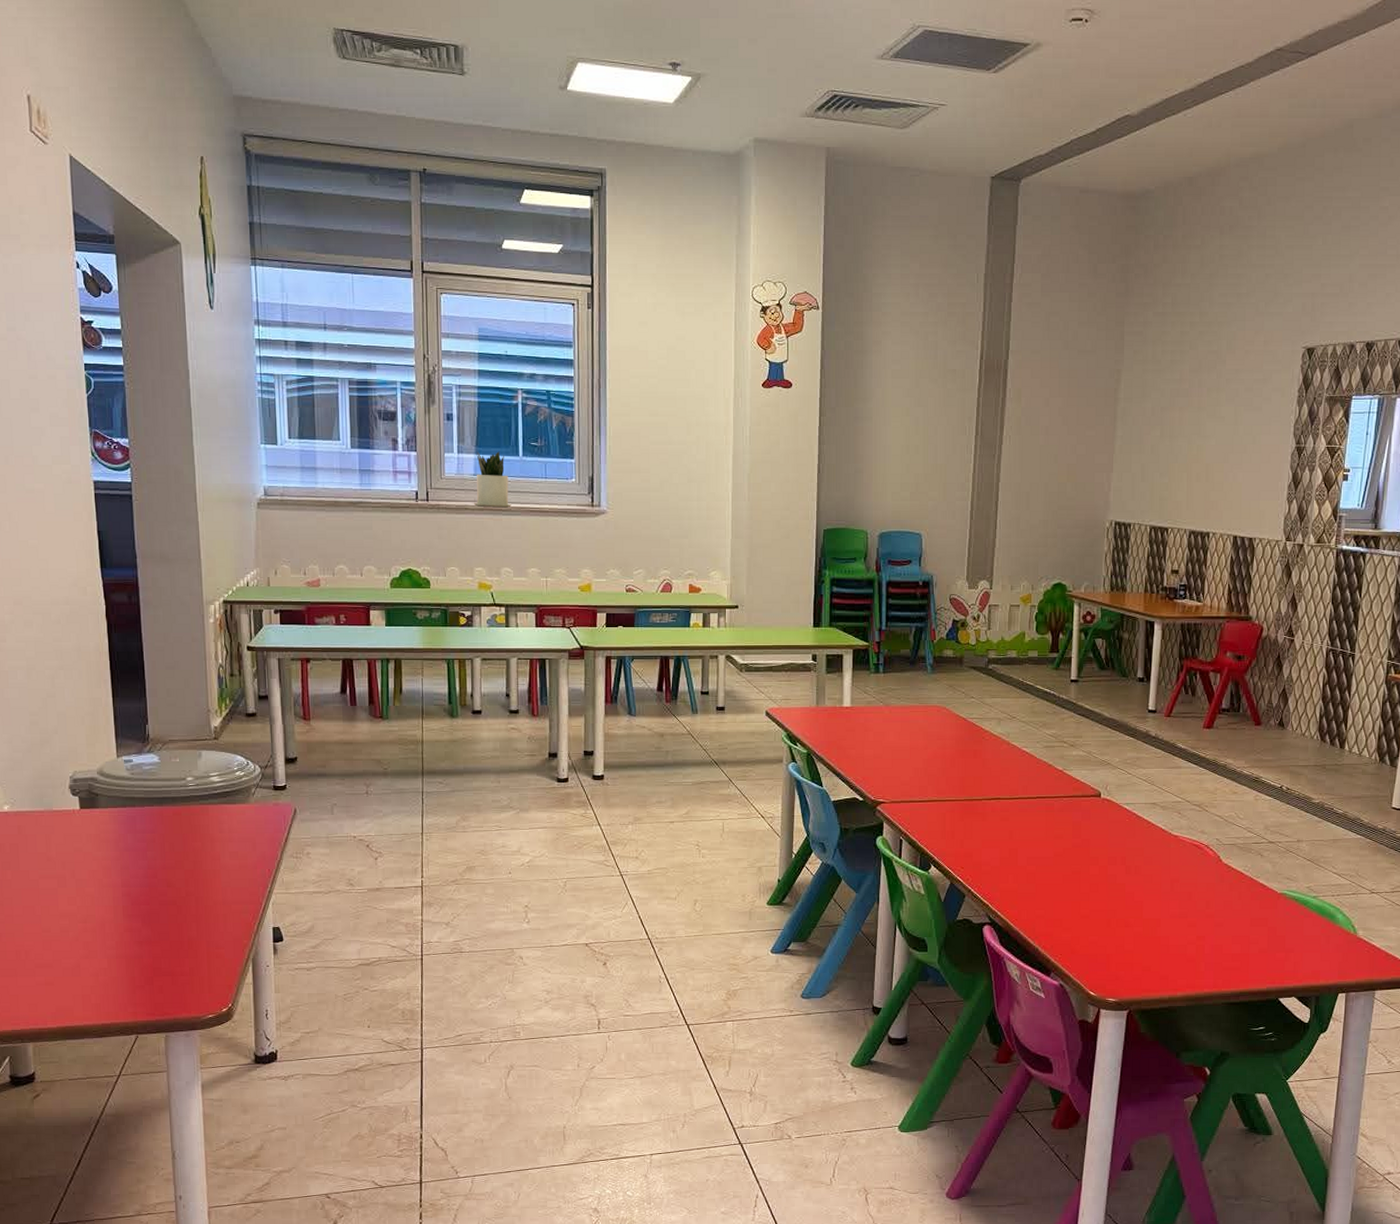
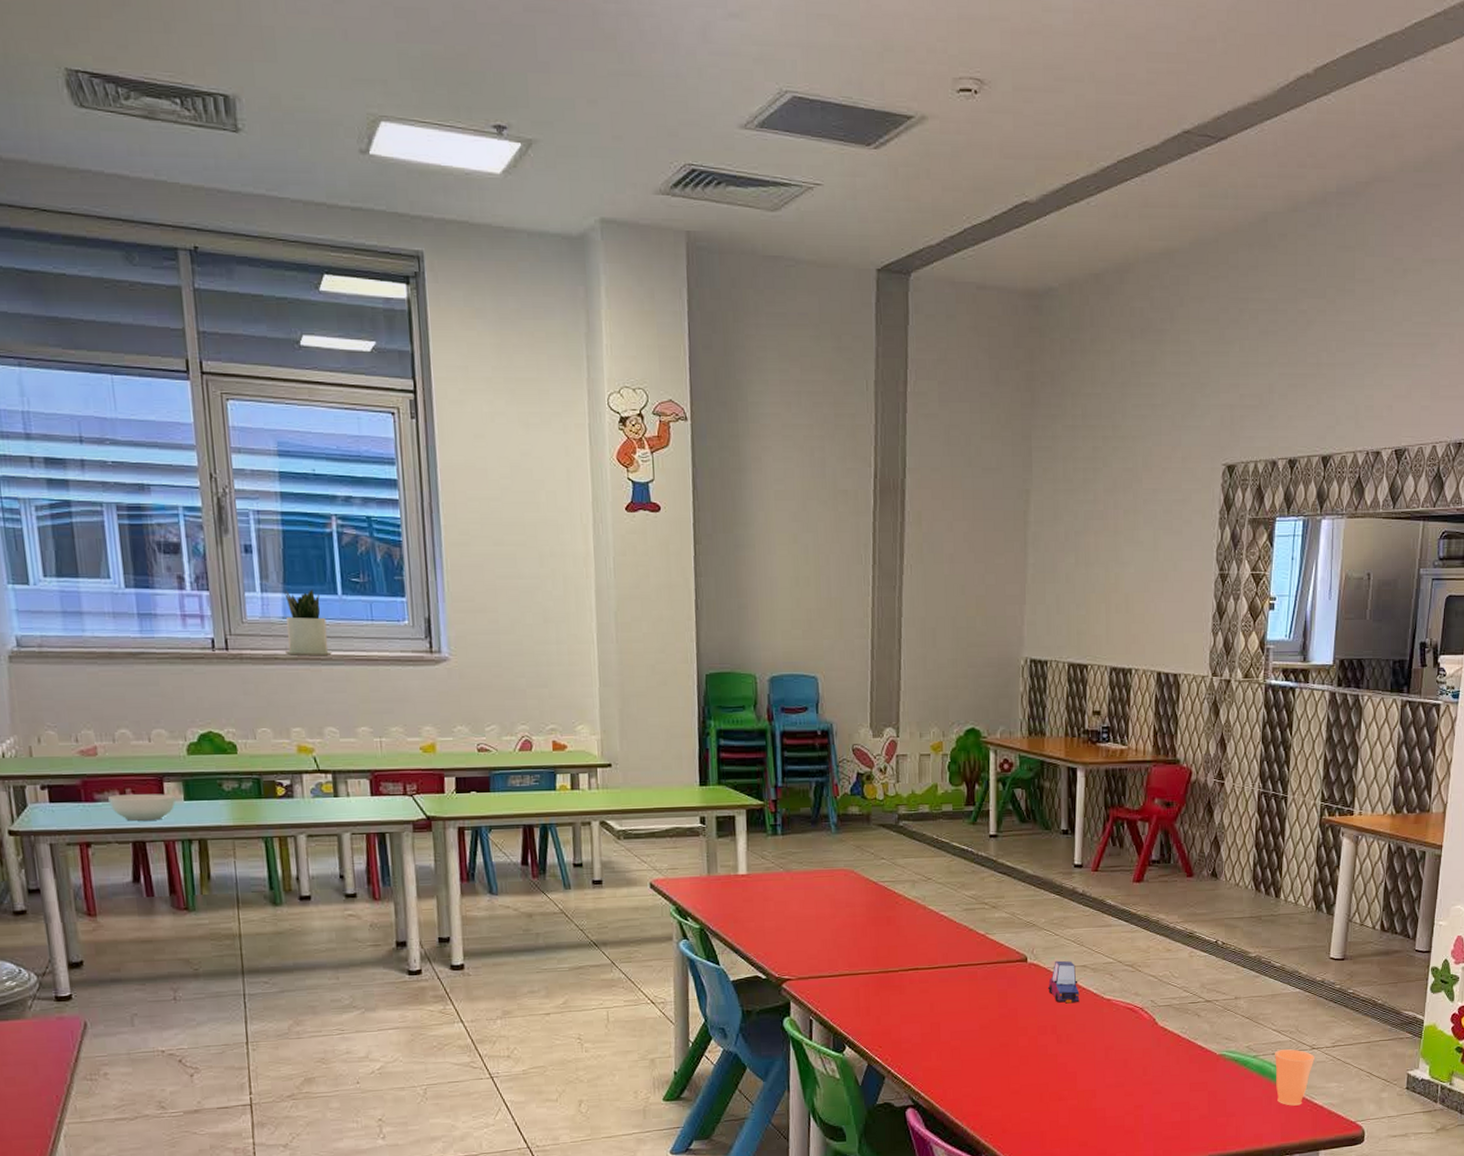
bowl: none [325,620,379,642] -> present [107,794,176,821]
toy car: none [1118,797,1149,838] -> present [1047,960,1080,1004]
cup: none [1334,892,1375,946] -> present [1275,1049,1316,1106]

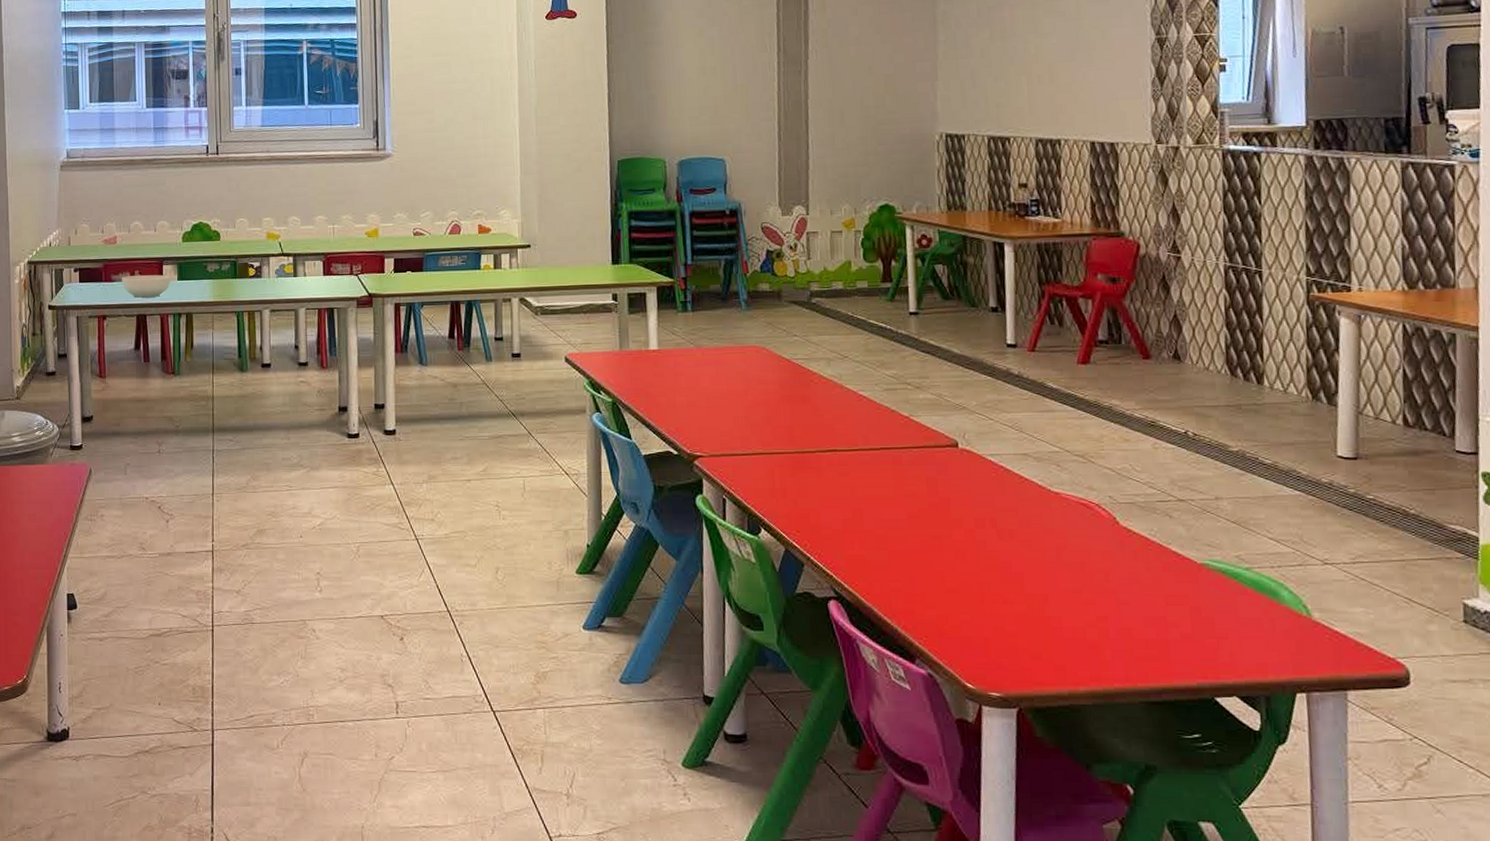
planter: present [284,589,332,657] -> none [262,101,298,158]
toy car: present [1047,960,1080,1004] -> none [983,447,1022,495]
cup: present [1275,1049,1316,1106] -> none [1274,563,1330,632]

